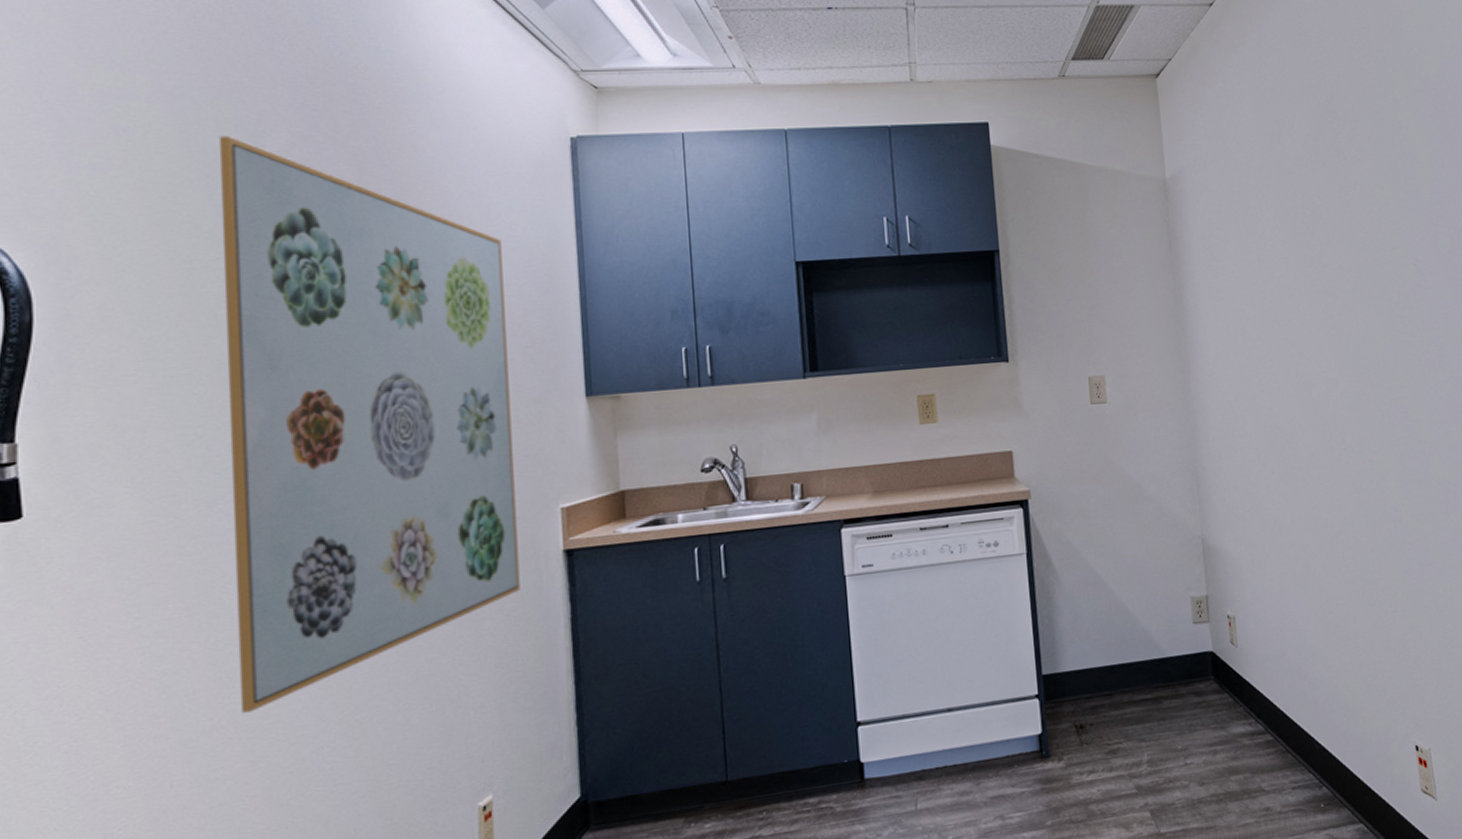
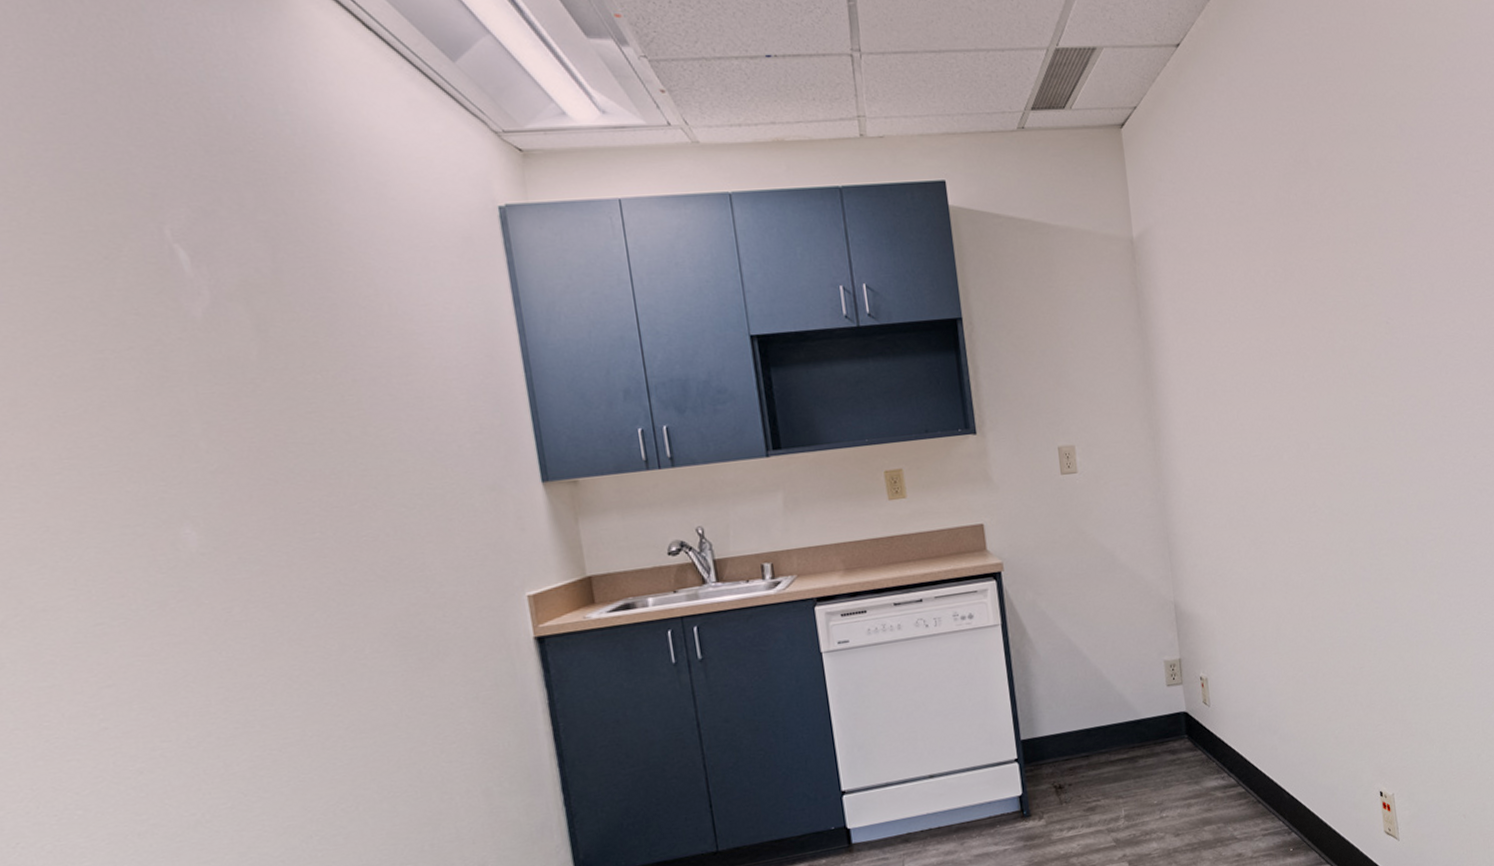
wall art: present [218,135,520,713] -> none [111,212,494,808]

